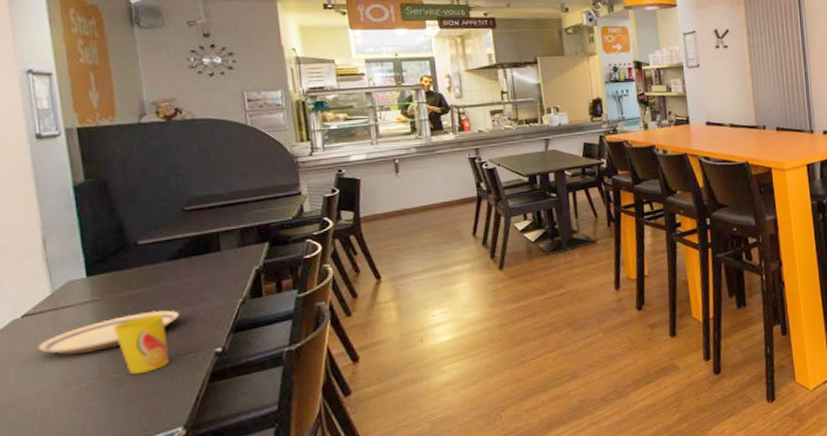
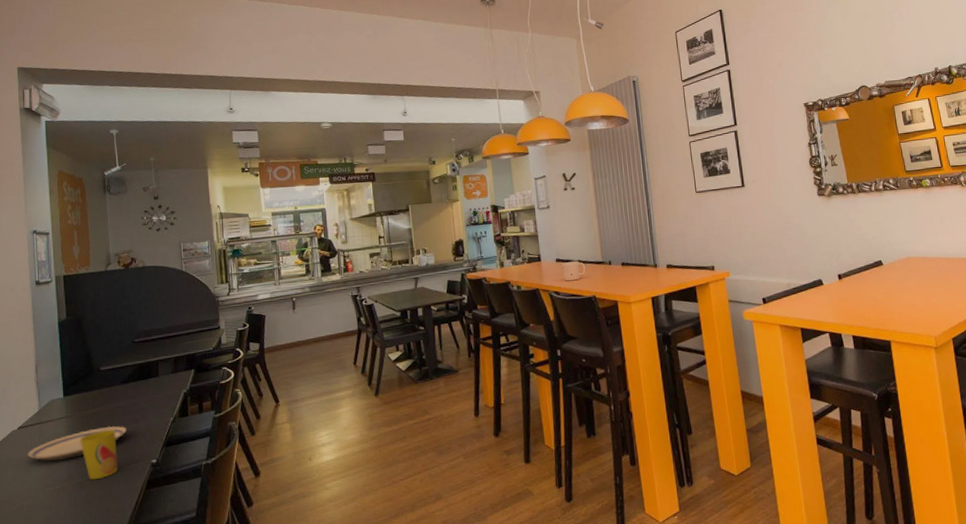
mug: none [712,125,739,146] -> present [562,261,586,281]

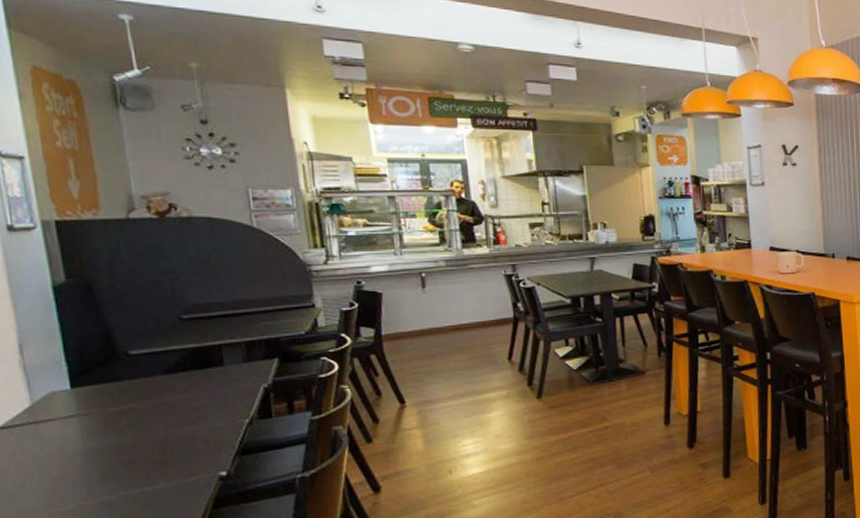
plate: present [28,426,127,461] -> none [18,428,178,473]
cup: present [80,429,118,480] -> none [103,432,167,498]

